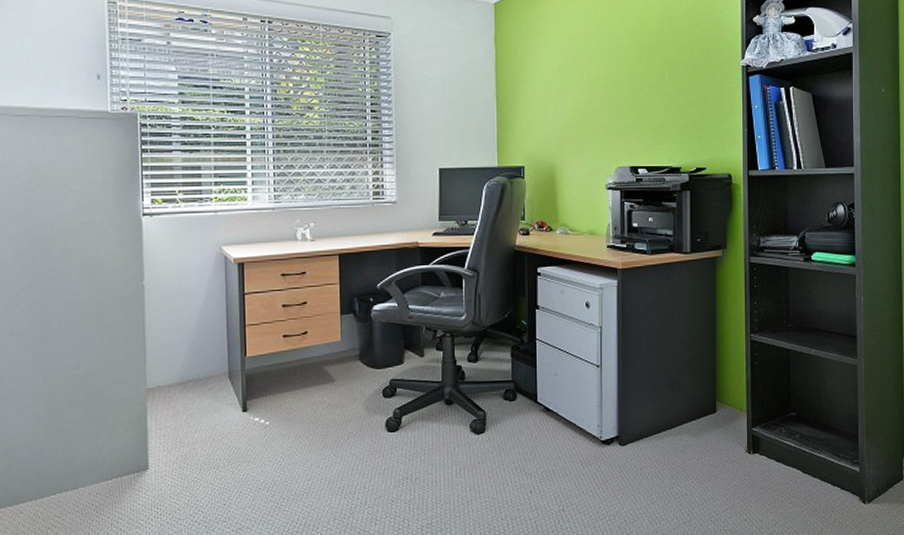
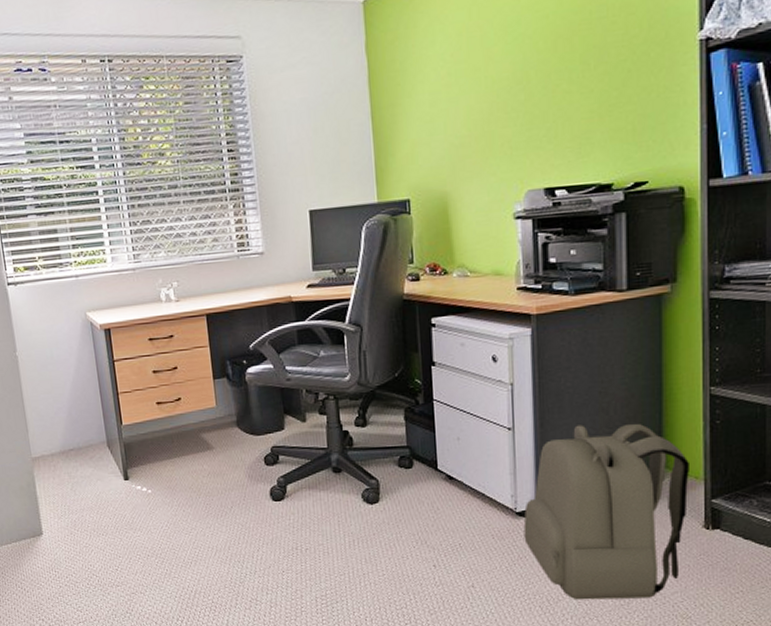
backpack: none [607,363,736,520] -> present [523,423,689,600]

